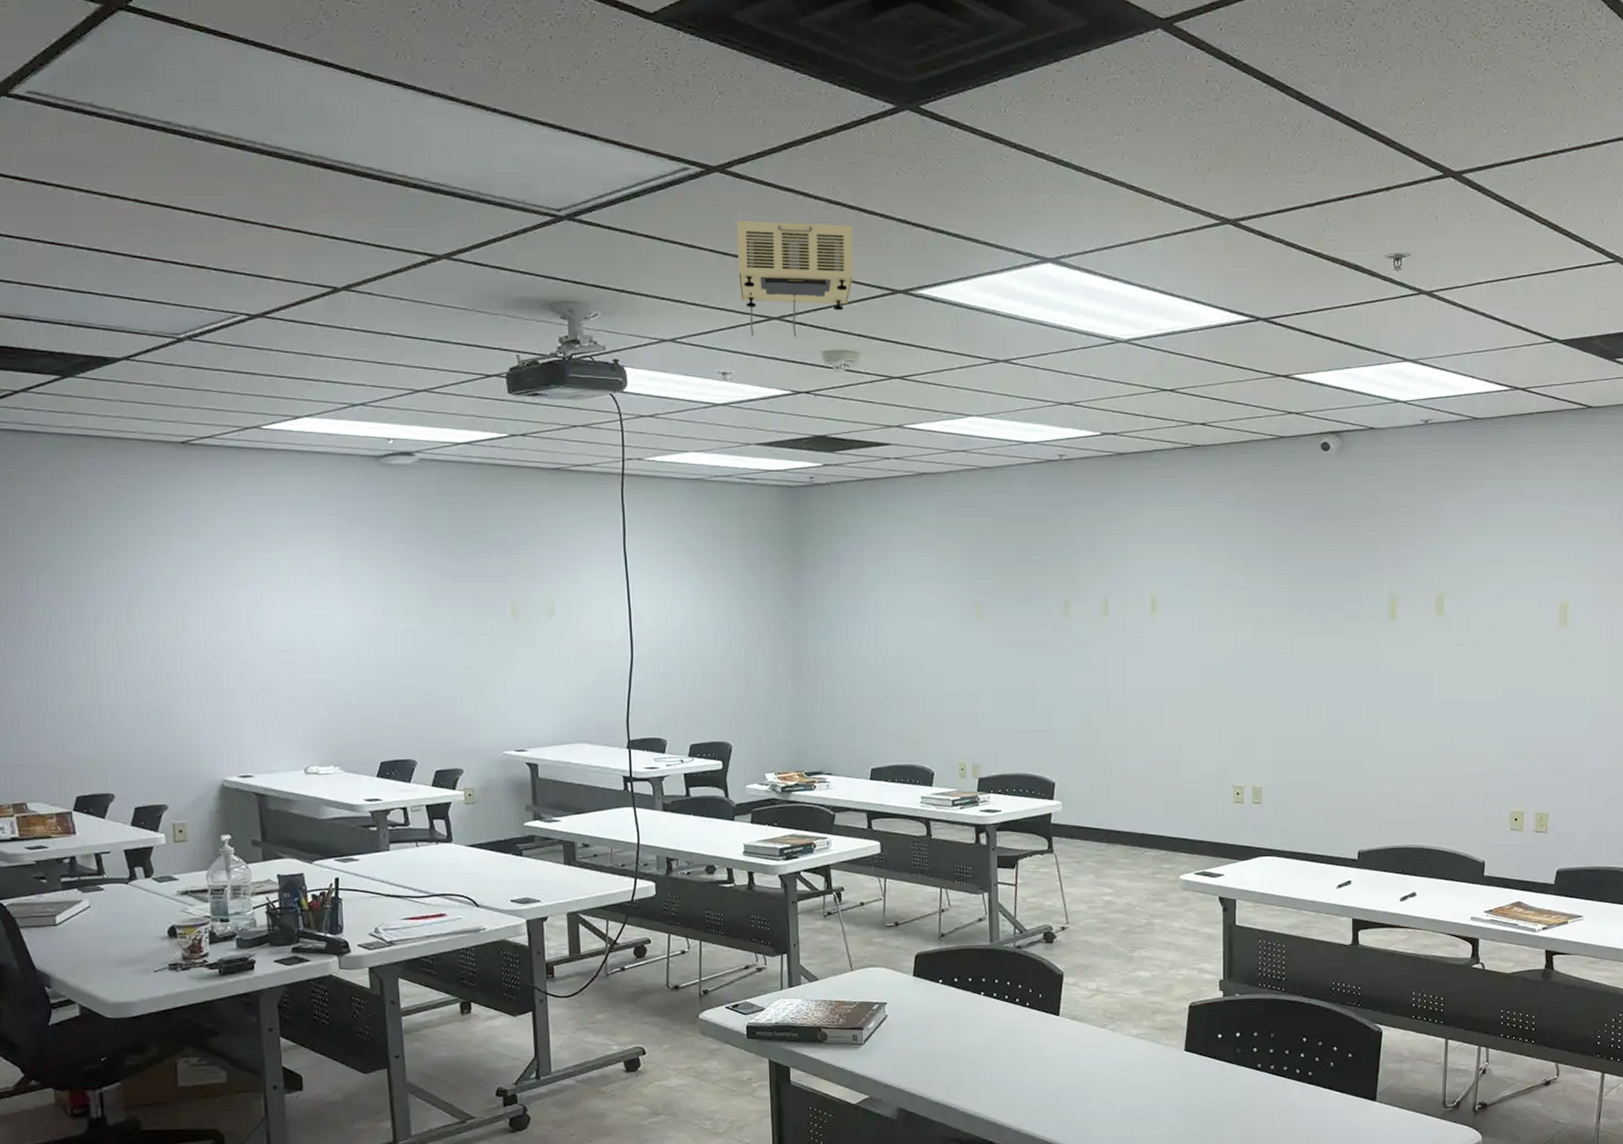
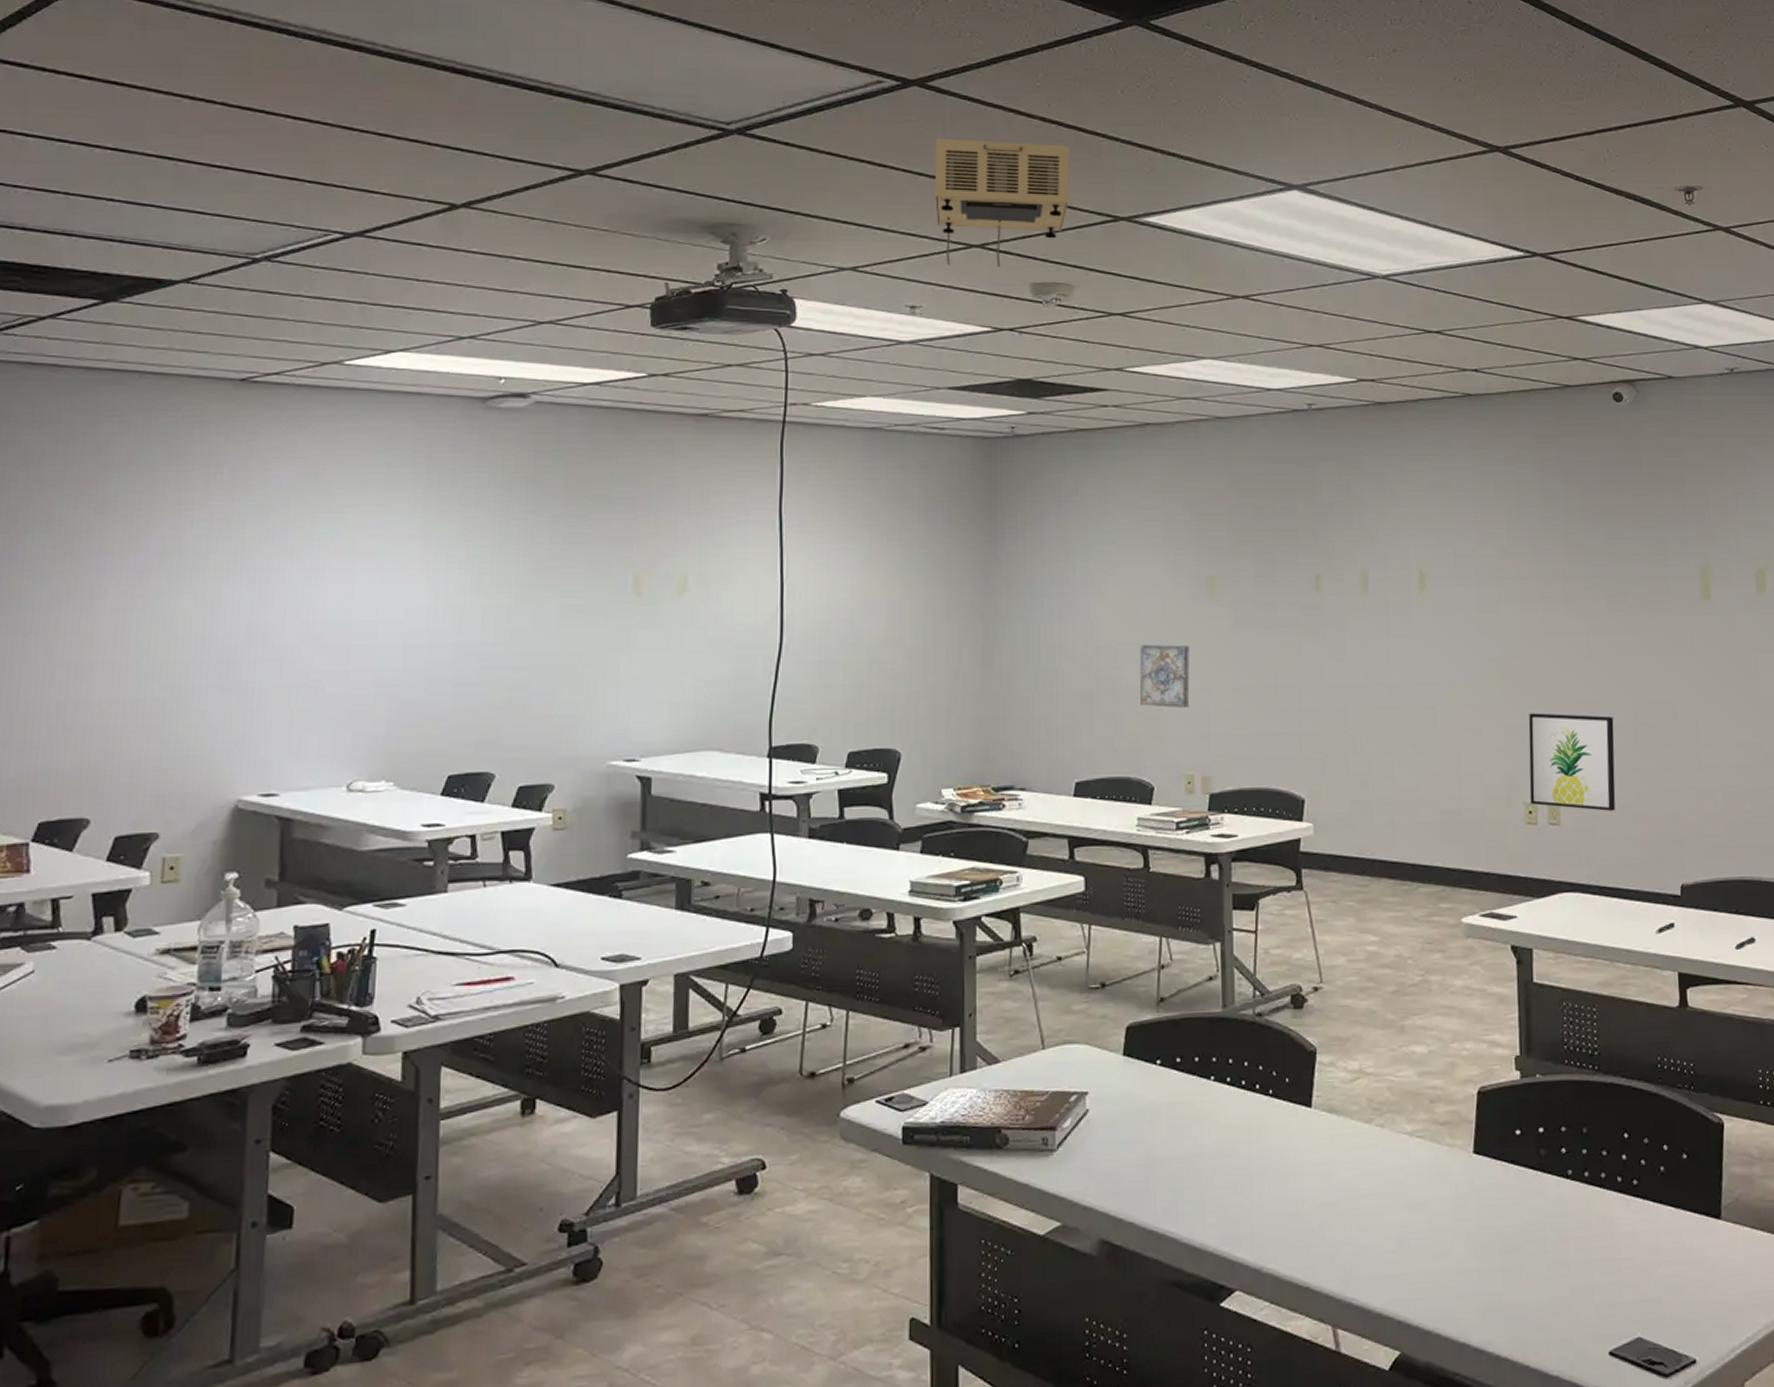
wall art: none [921,659,962,710] -> present [1140,645,1190,708]
wall art: none [1238,714,1309,793] -> present [1528,713,1616,811]

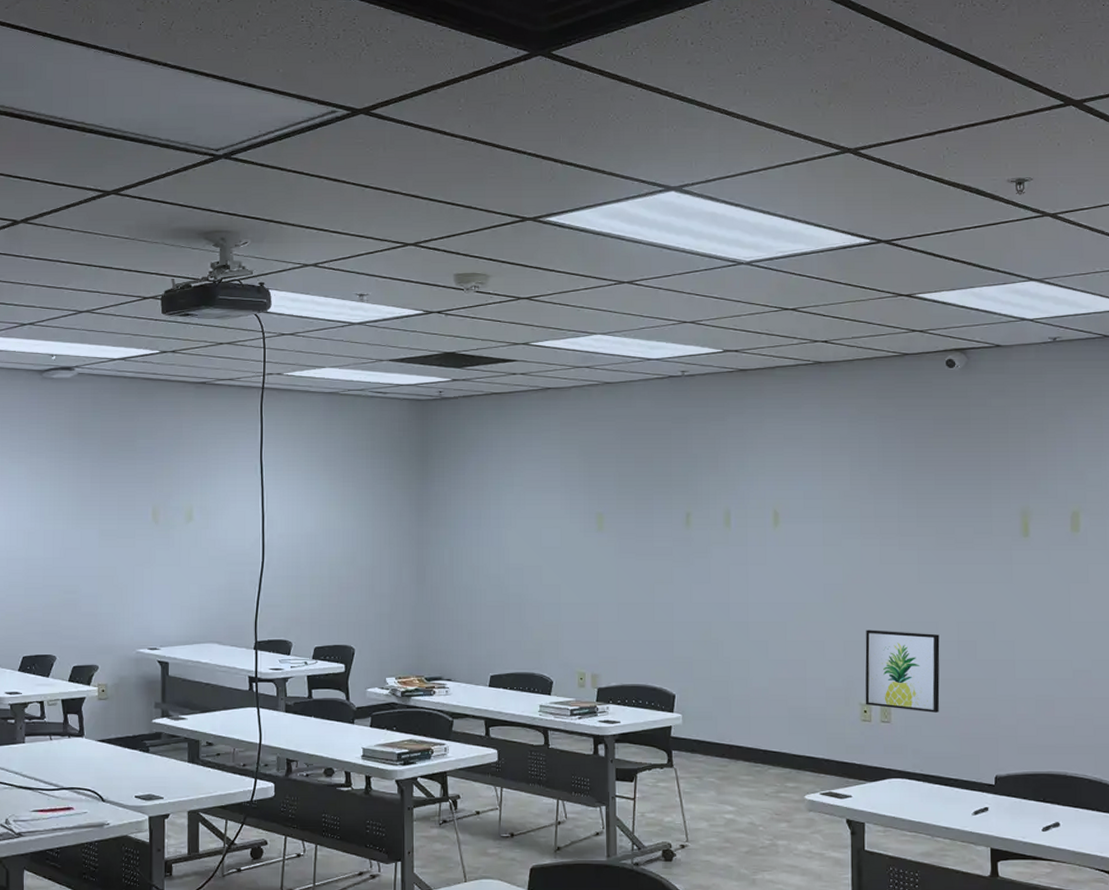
projector: present [935,138,1069,267] -> none [378,156,485,261]
wall art: present [1140,645,1190,708] -> none [542,568,582,619]

